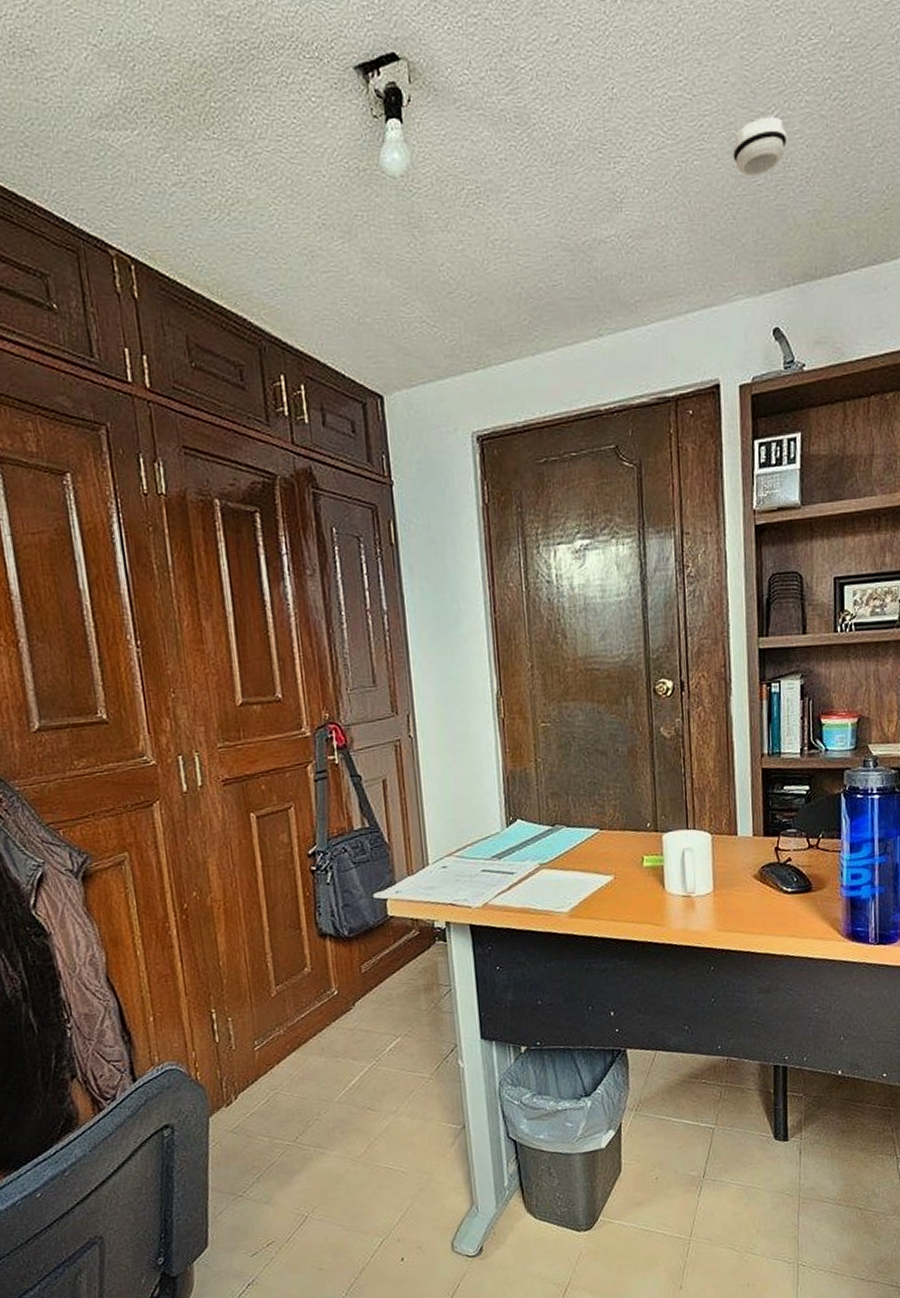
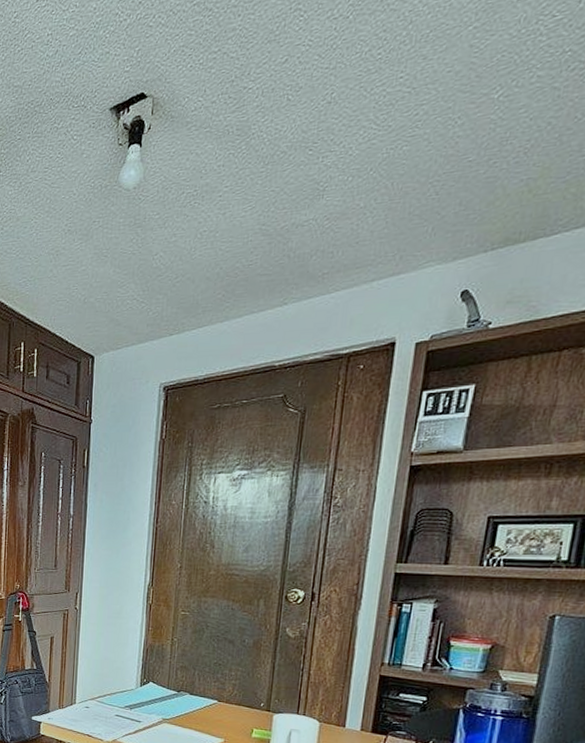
smoke detector: present [733,116,788,177] -> none [445,96,511,155]

